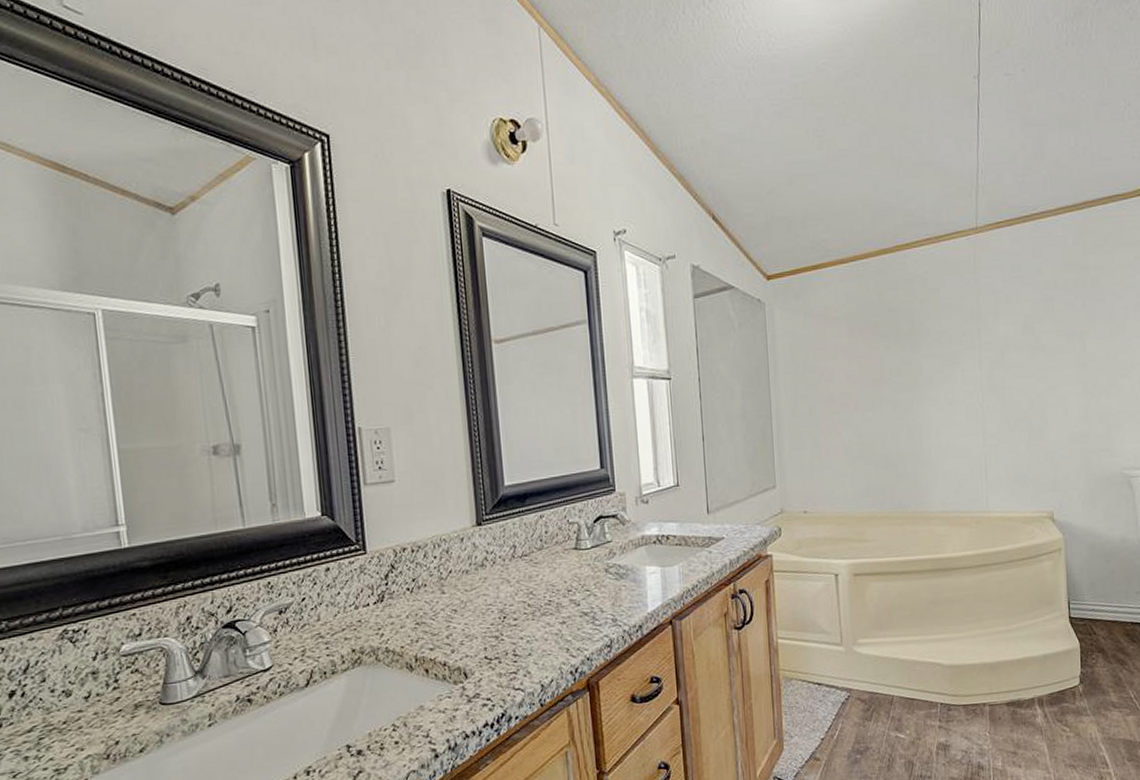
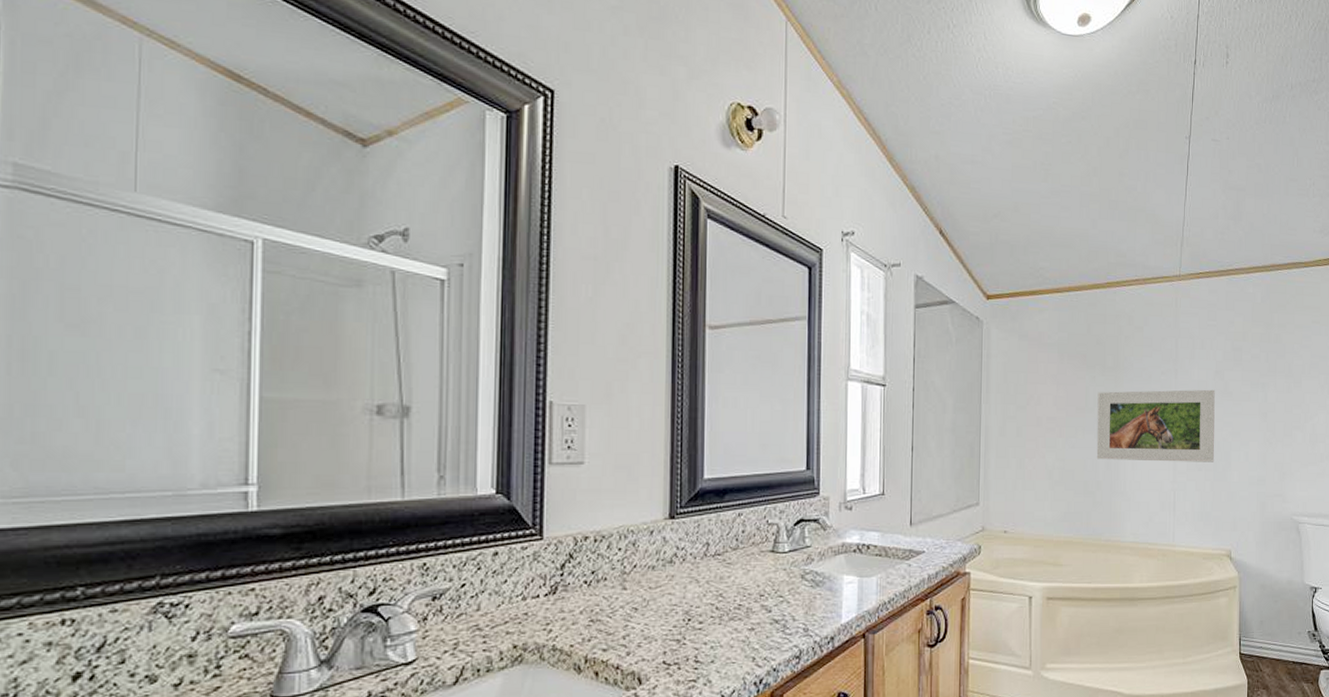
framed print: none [893,345,1029,431] -> present [1096,389,1215,462]

